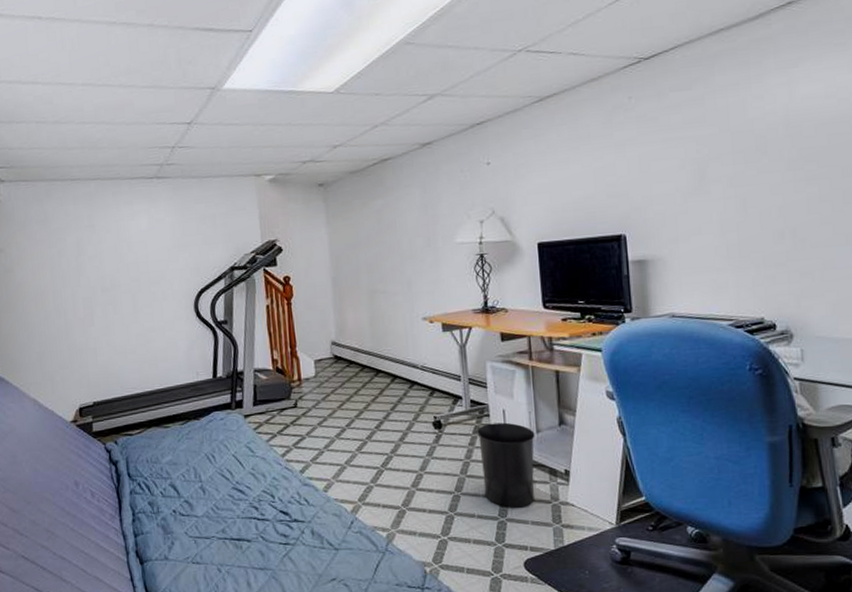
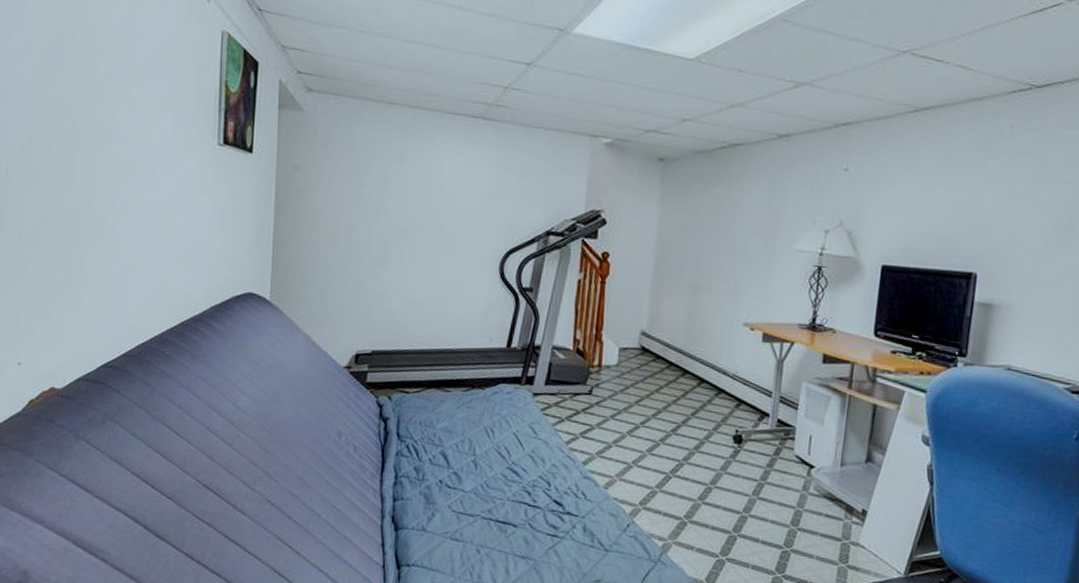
waste bin: present [477,422,535,508] -> none [773,447,839,541]

